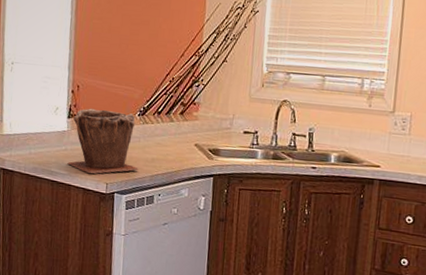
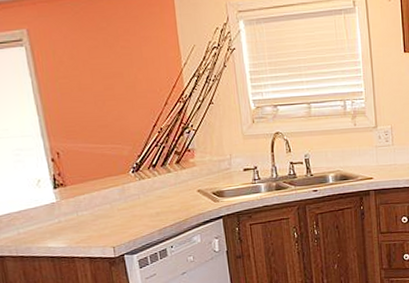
plant pot: present [67,108,139,174] -> none [60,172,145,242]

